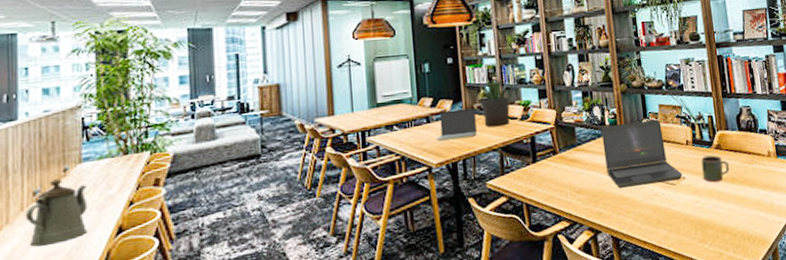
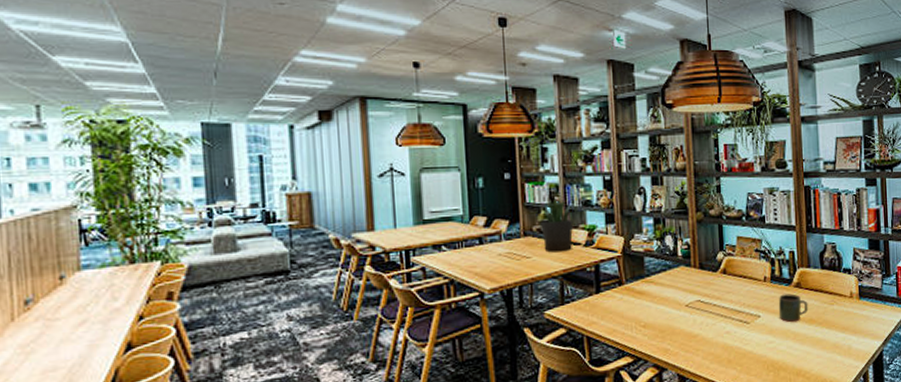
coffee pot: present [25,179,88,247] -> none [16,287,90,361]
laptop: present [436,108,477,140] -> none [489,230,535,264]
laptop computer: present [601,119,683,188] -> none [673,252,758,324]

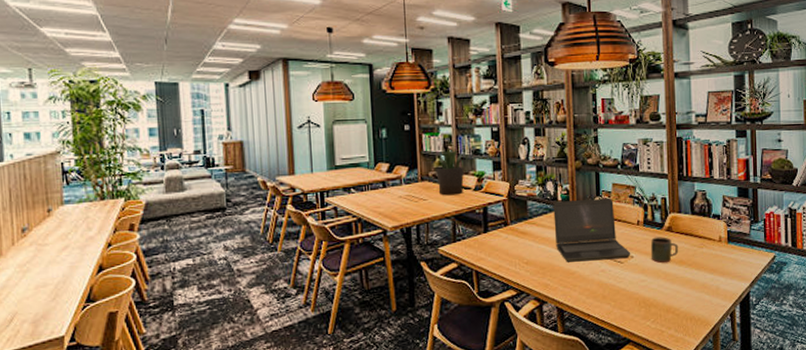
laptop computer: none [673,252,758,324] -> present [553,198,631,262]

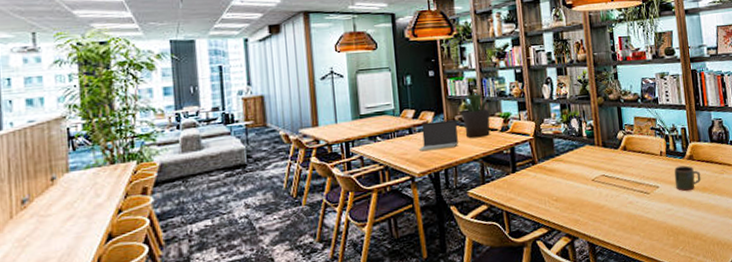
laptop: none [391,176,431,205] -> present [418,120,458,151]
laptop computer: present [553,198,631,262] -> none [578,131,657,197]

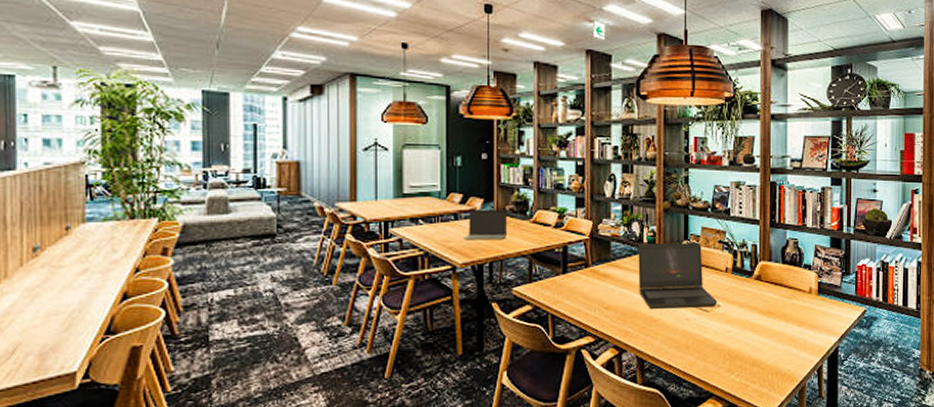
planter: present [462,89,490,139] -> none [514,177,545,232]
laptop computer: none [578,131,657,197] -> present [638,242,718,309]
mug: present [674,165,701,191] -> none [738,285,767,313]

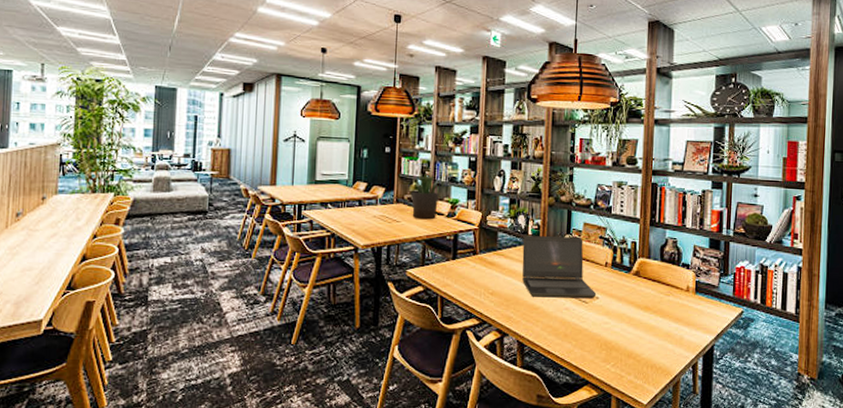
laptop: present [463,209,507,239] -> none [365,197,405,225]
planter: none [514,177,545,232] -> present [411,170,440,220]

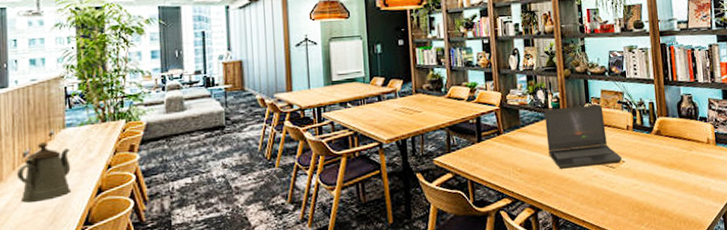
coffee pot: none [8,205,60,261] -> present [16,142,71,203]
planter: present [411,170,440,220] -> none [429,58,458,107]

